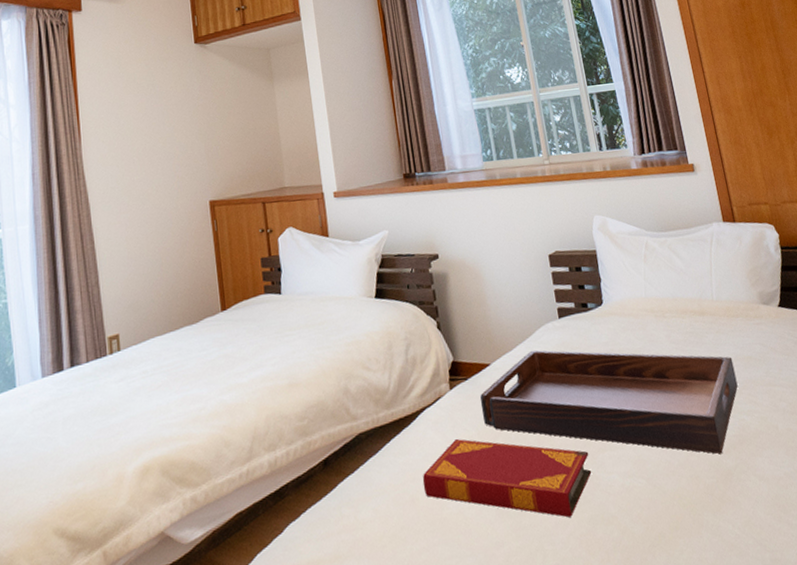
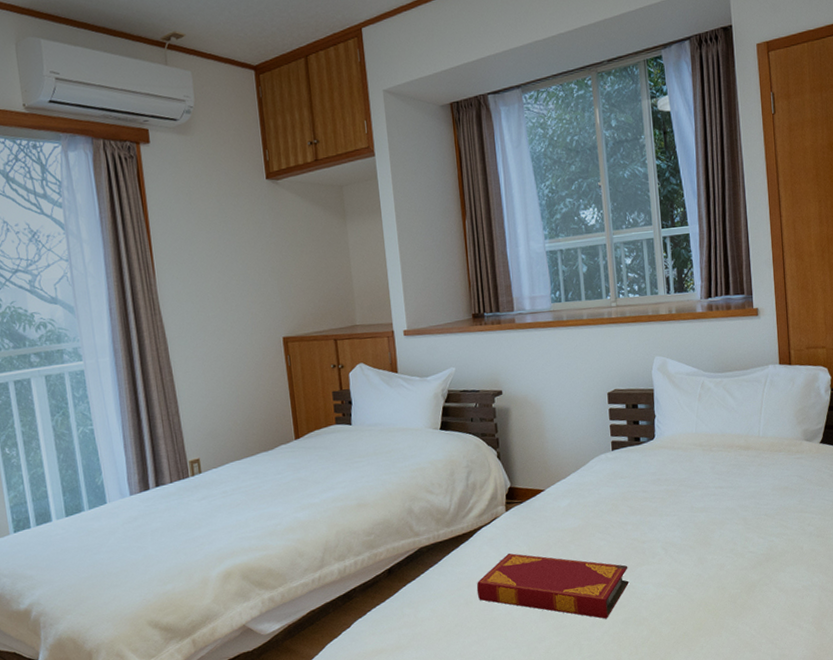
serving tray: present [480,350,738,454] -> none [533,478,772,570]

